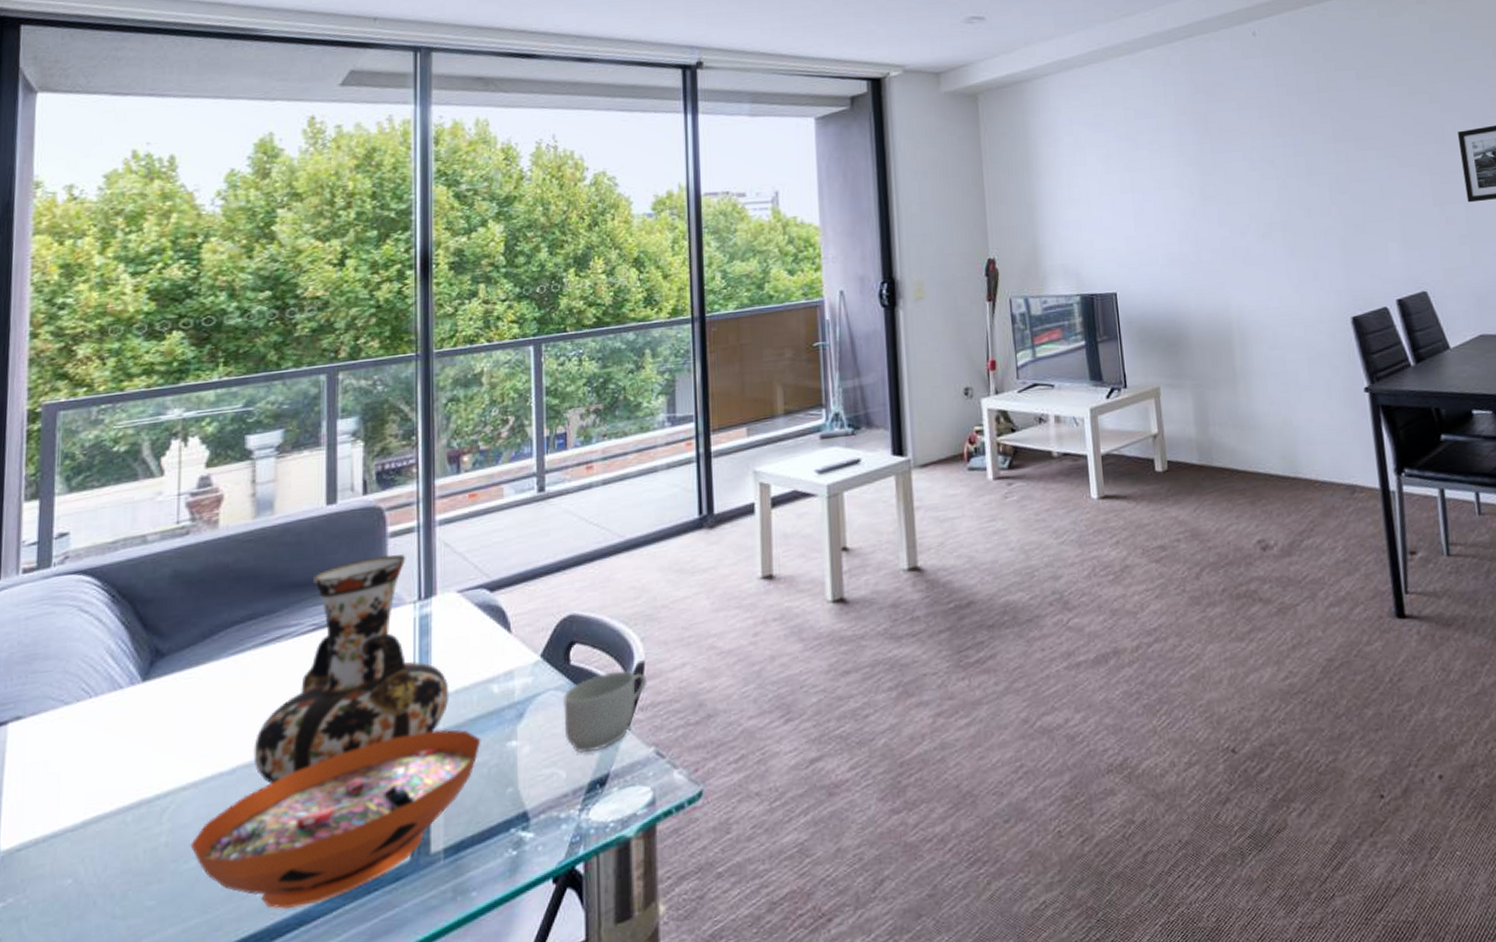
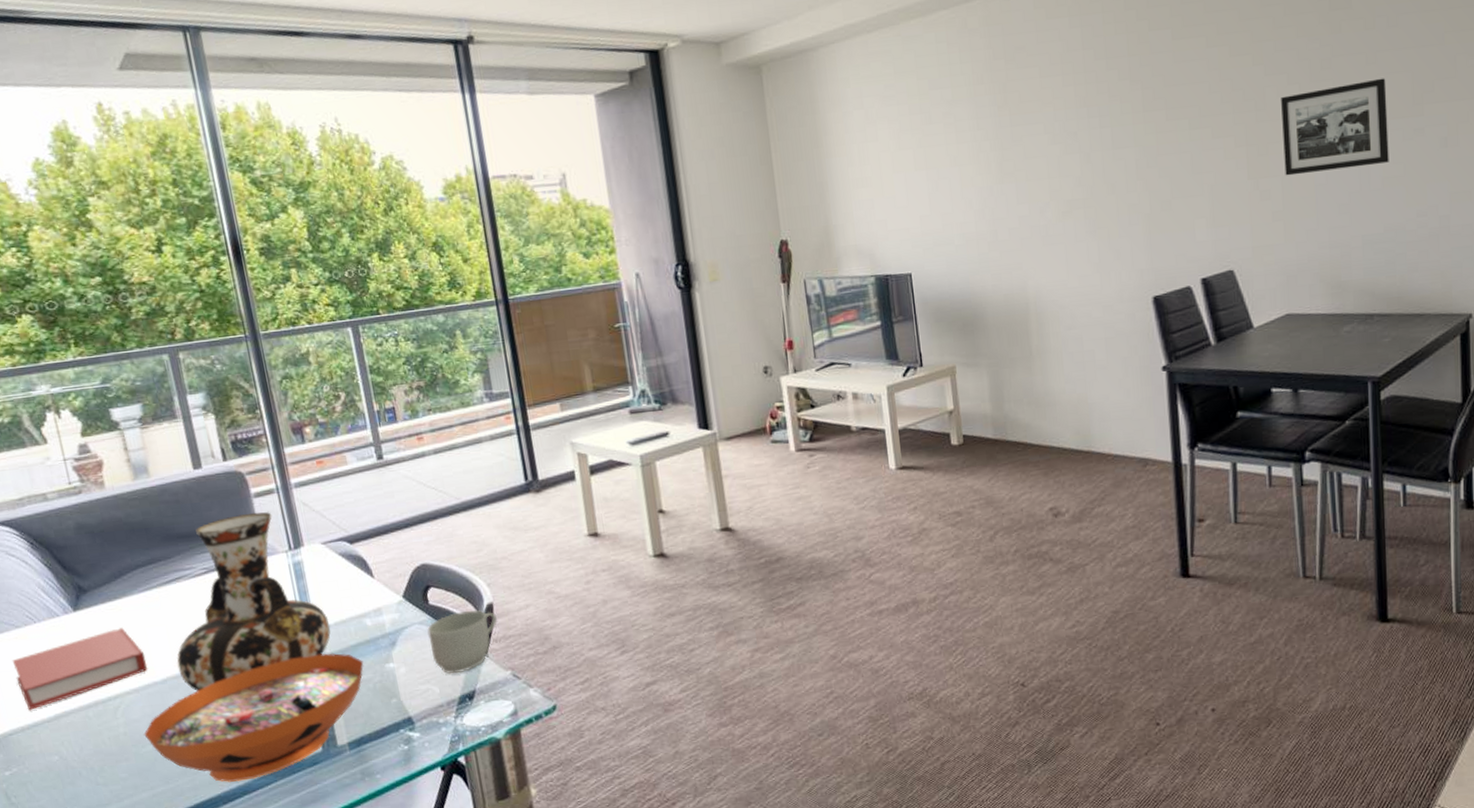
book: none [46,701,217,816] -> present [12,627,148,710]

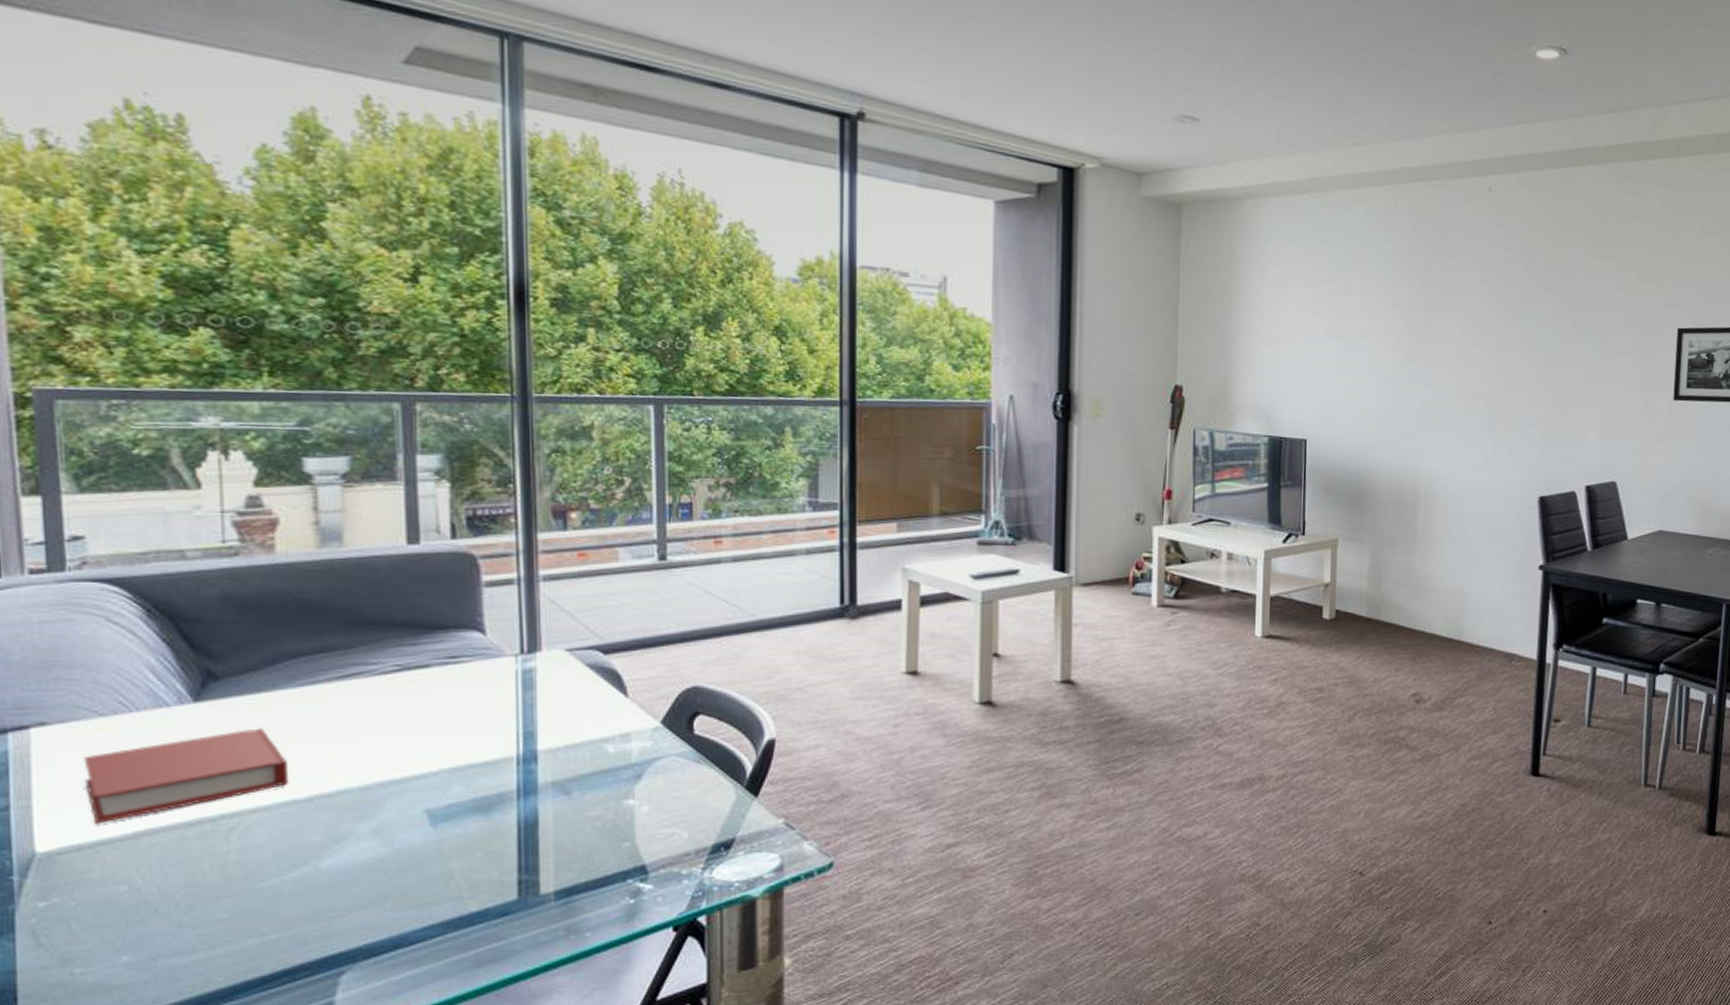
decorative bowl: present [144,653,364,783] -> none [265,781,595,933]
vase: present [177,512,331,692] -> none [333,604,558,816]
mug: present [427,610,497,674] -> none [686,745,778,818]

